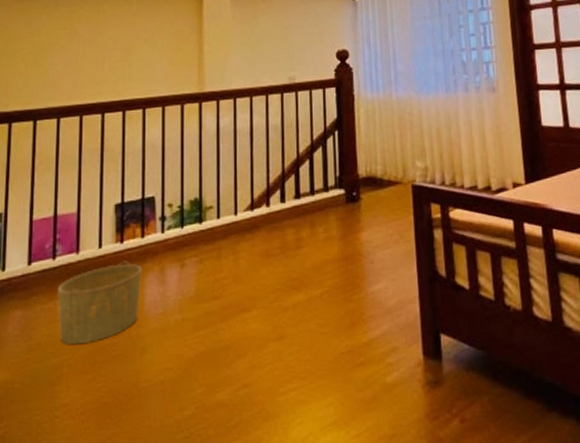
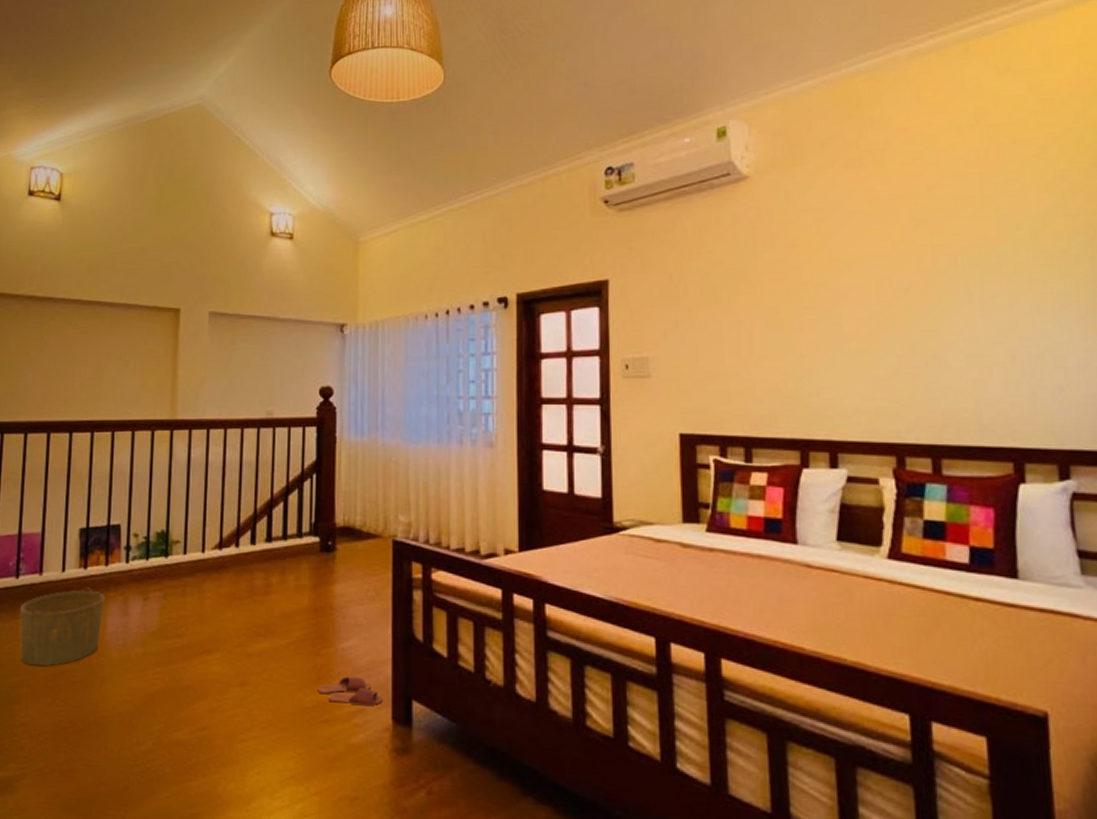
slippers: none [351,317,413,345] -> present [317,676,383,706]

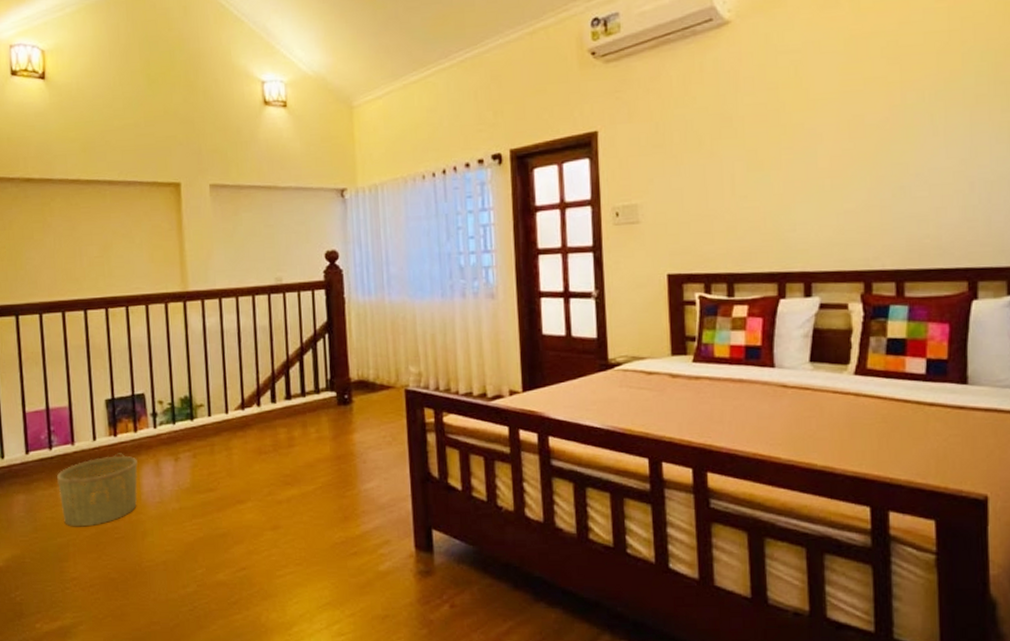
slippers: present [317,676,383,706] -> none [345,513,405,538]

